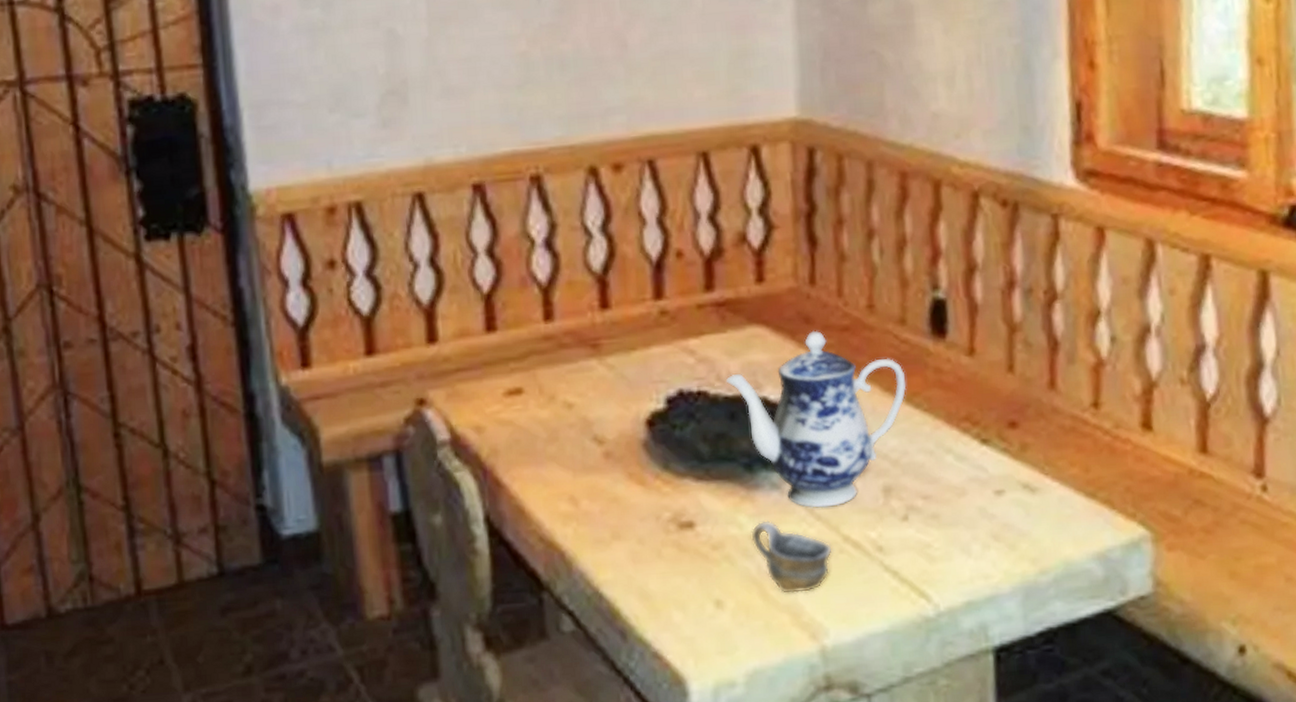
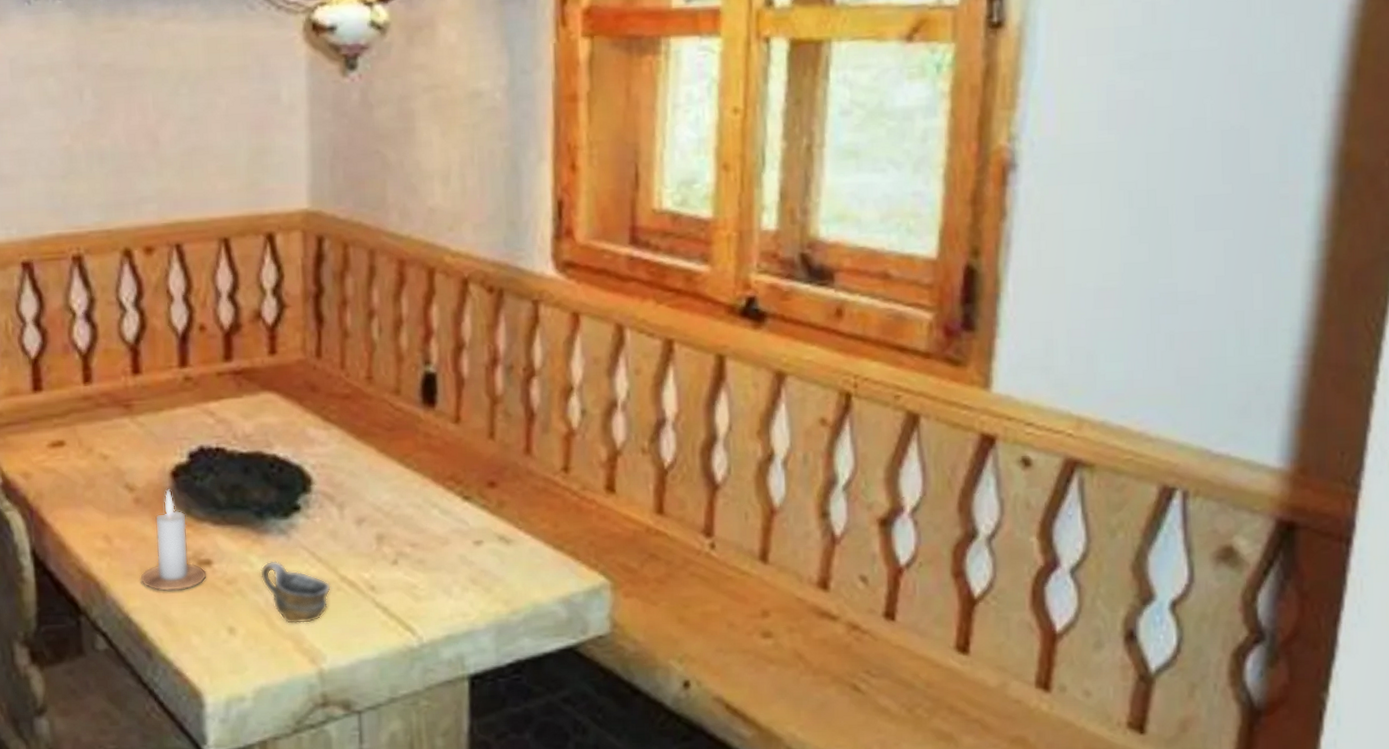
candle: none [612,441,689,561] -> present [141,489,206,592]
teapot: present [725,330,907,508] -> none [241,397,399,552]

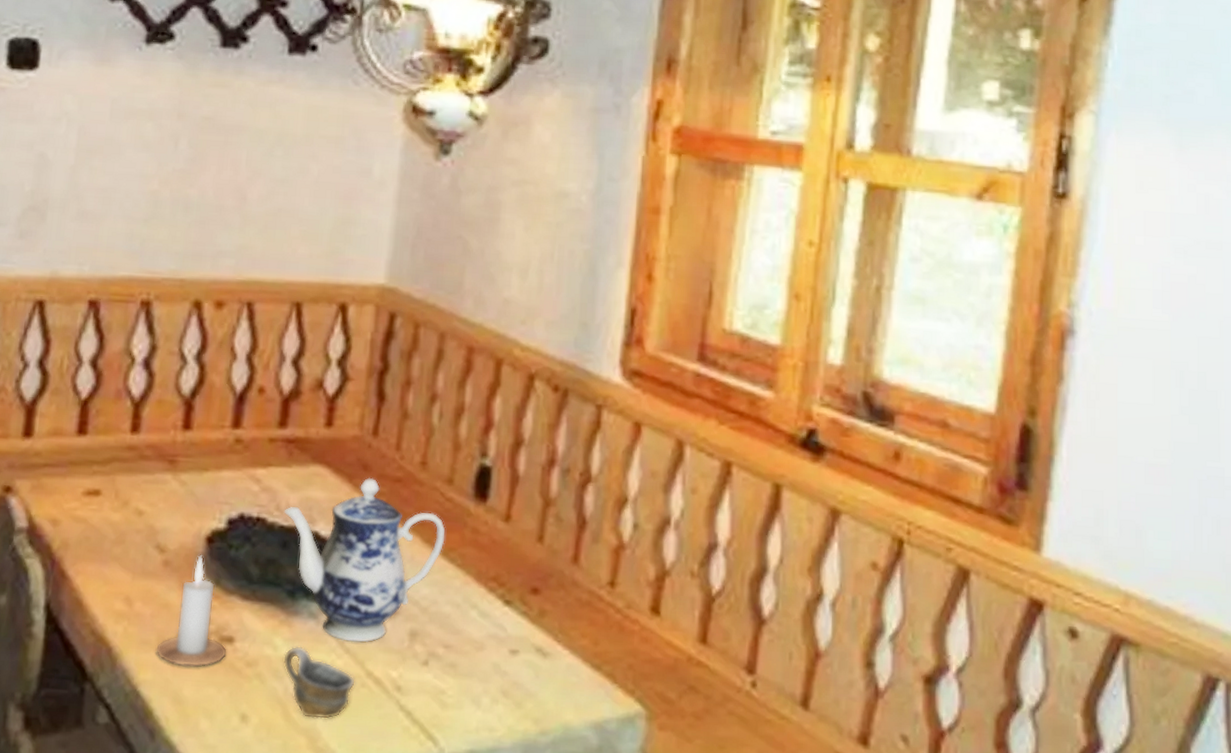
teapot: none [241,397,399,552] -> present [284,477,446,643]

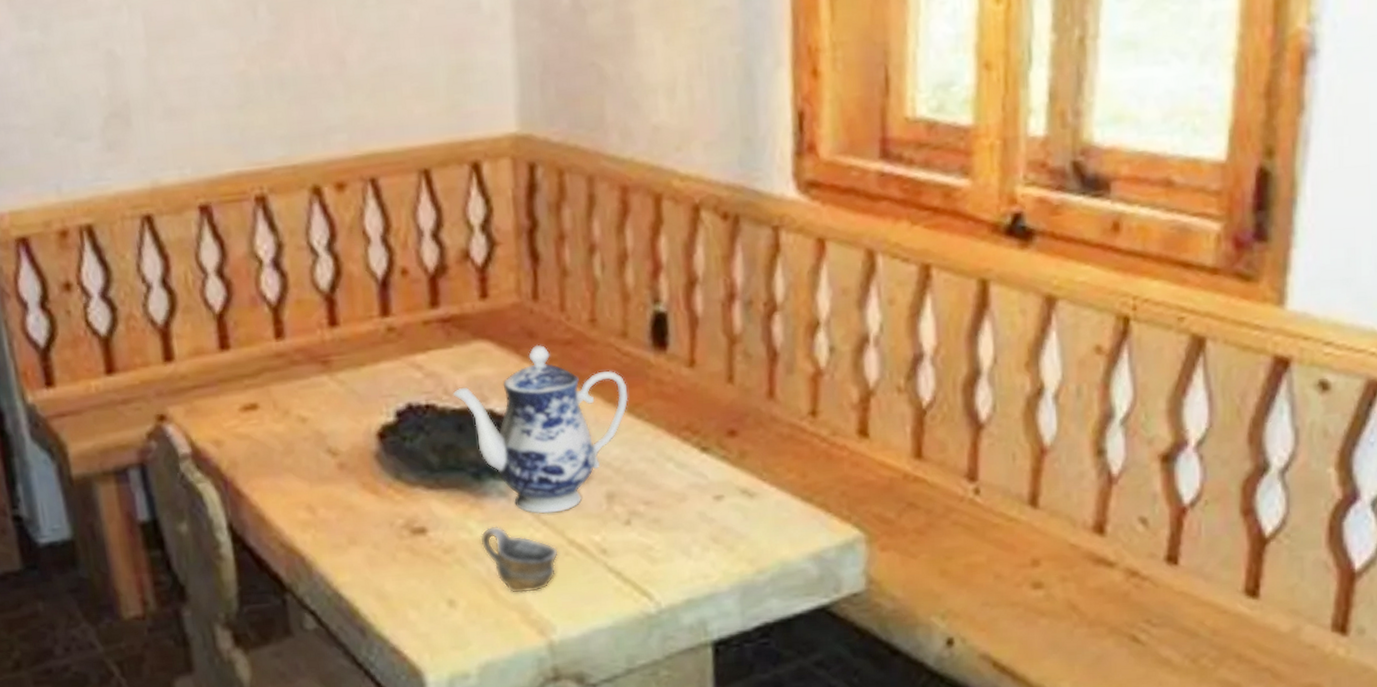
candle: present [156,555,227,668] -> none [349,452,421,564]

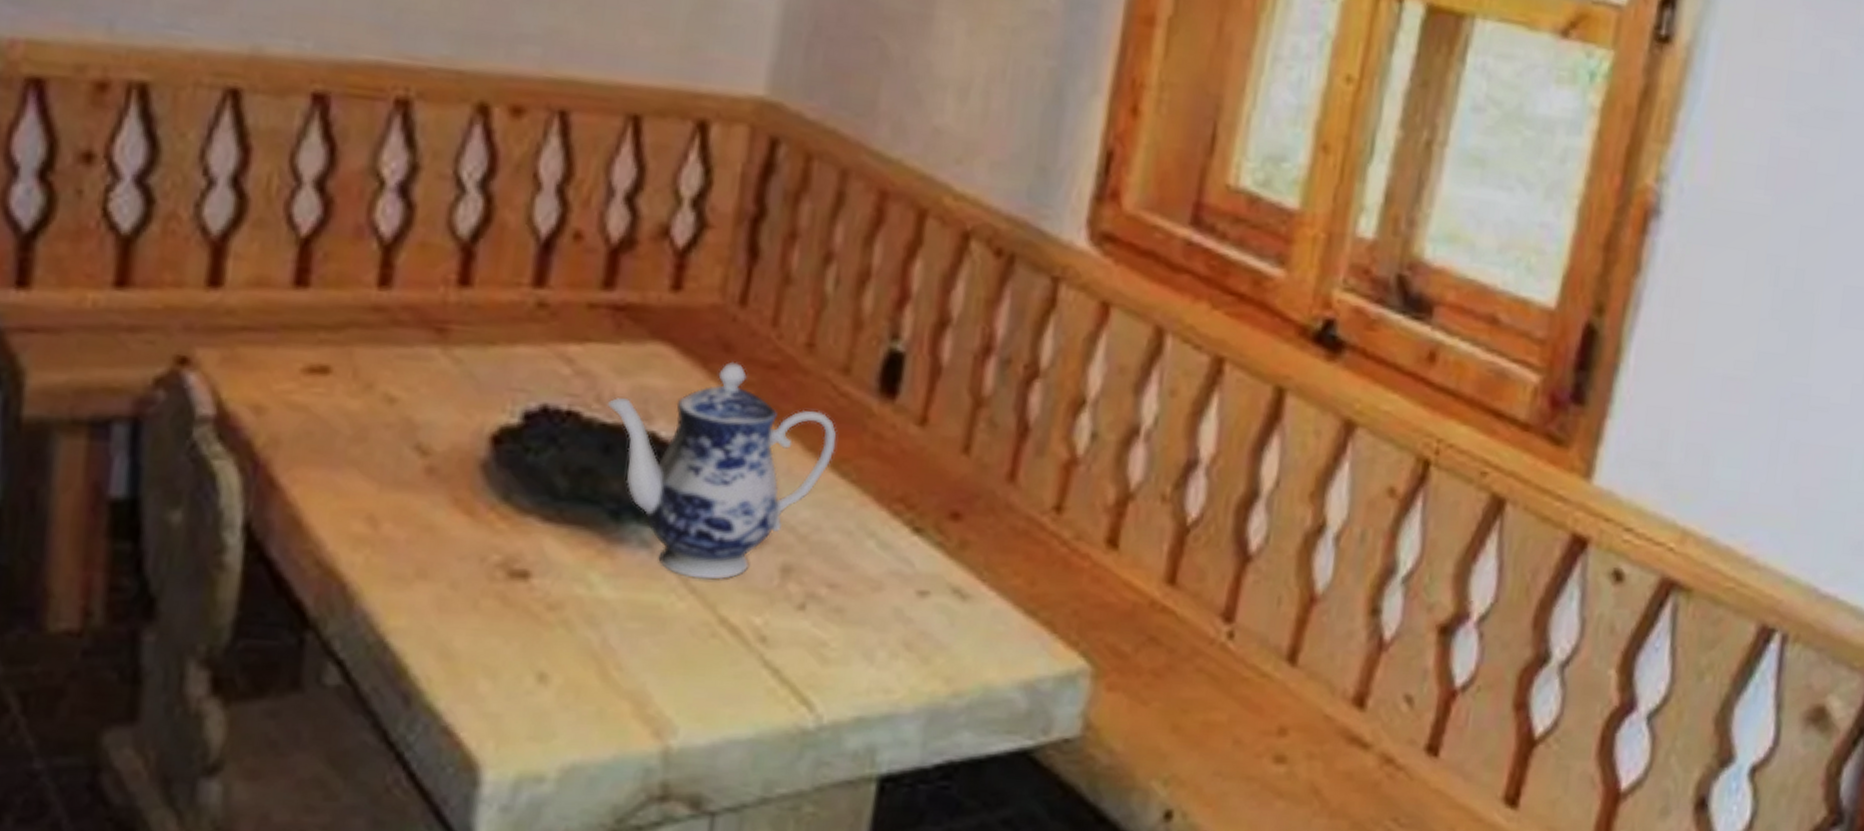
cup: present [480,526,558,594] -> none [601,583,703,679]

